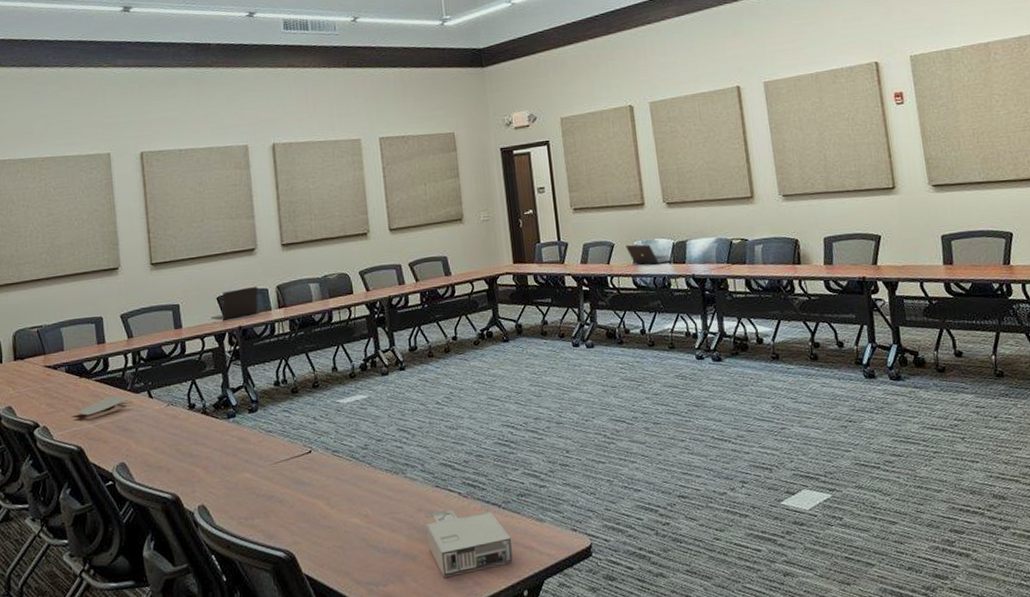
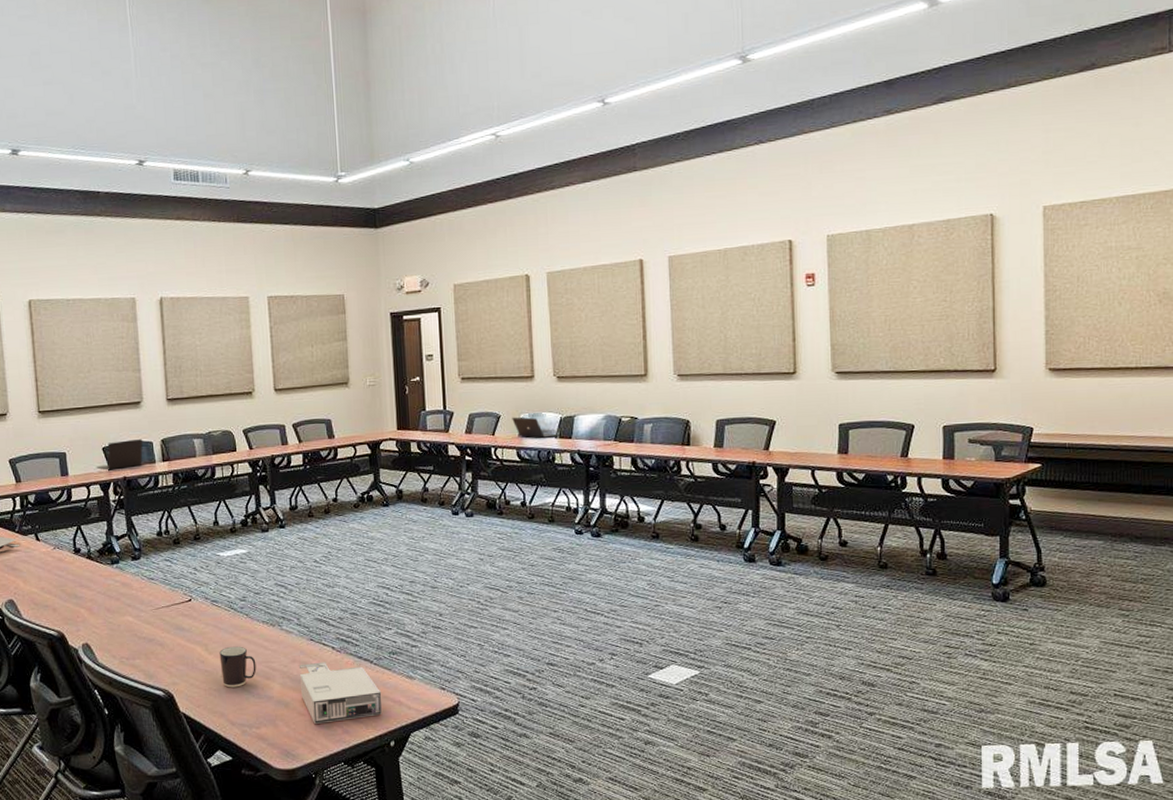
mug: none [342,497,381,544] -> present [219,646,257,688]

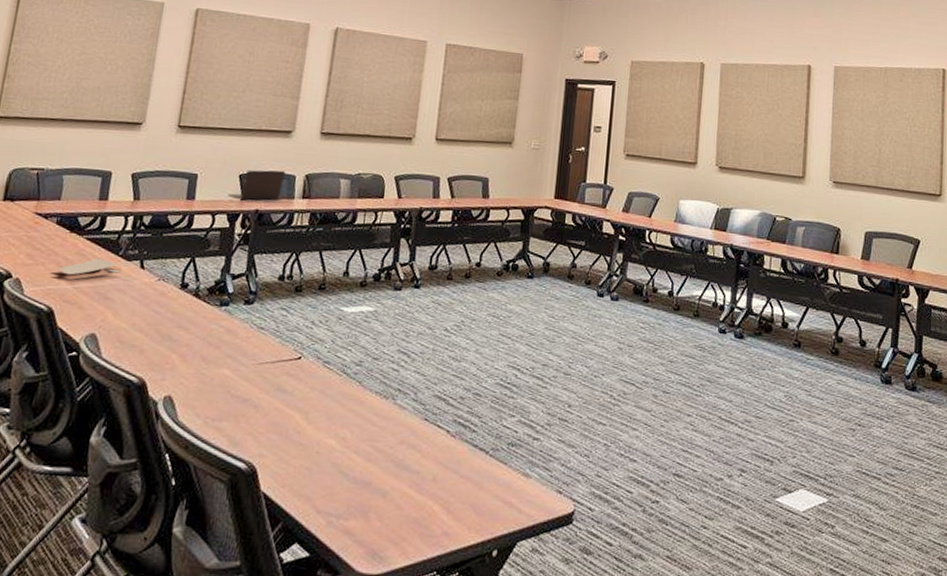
mug: present [219,646,257,688] -> none [316,417,360,468]
projector: present [298,662,383,725] -> none [402,446,493,522]
laptop: present [512,417,560,438] -> none [670,201,715,228]

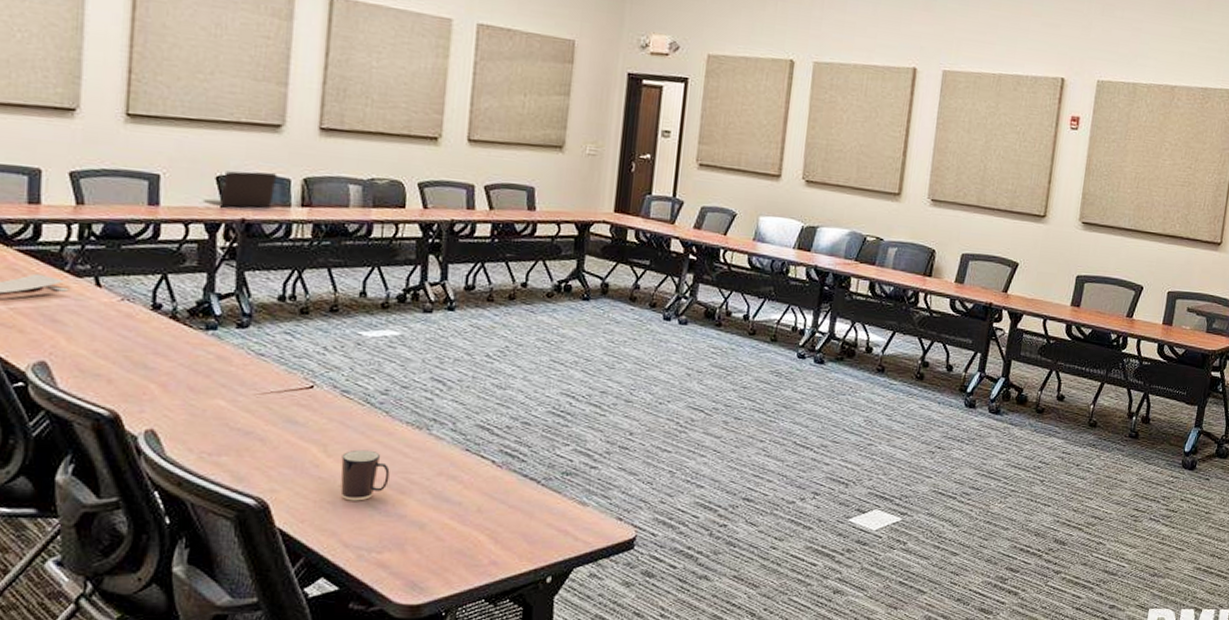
mug: none [316,417,360,468] -> present [340,449,390,501]

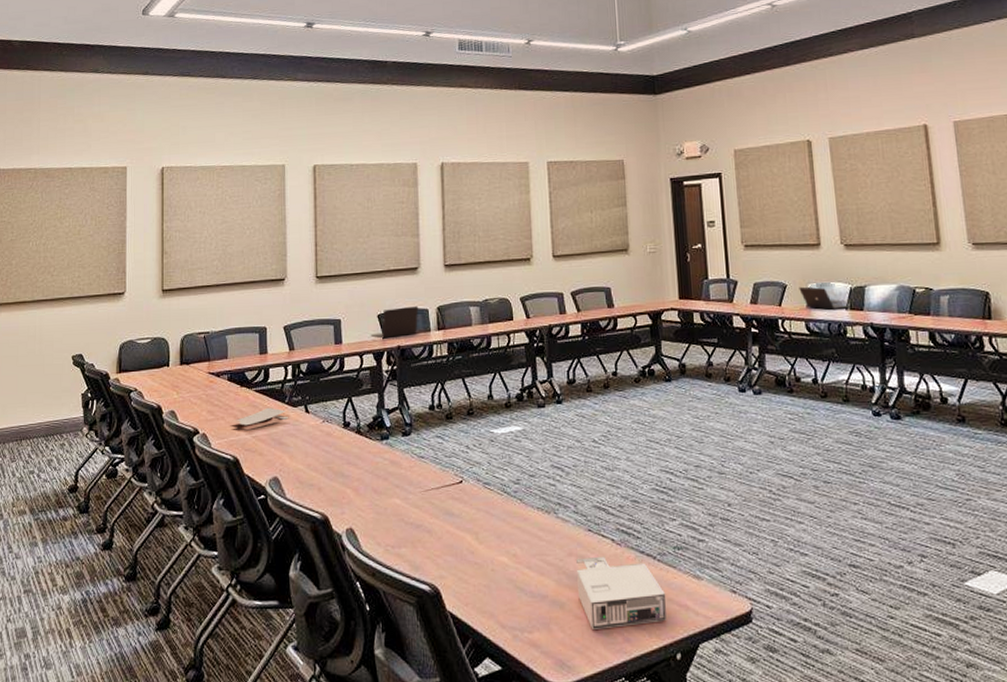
mug: present [340,449,390,501] -> none [490,535,530,584]
projector: none [442,477,546,553] -> present [575,556,668,631]
laptop: none [749,217,799,248] -> present [799,286,851,310]

